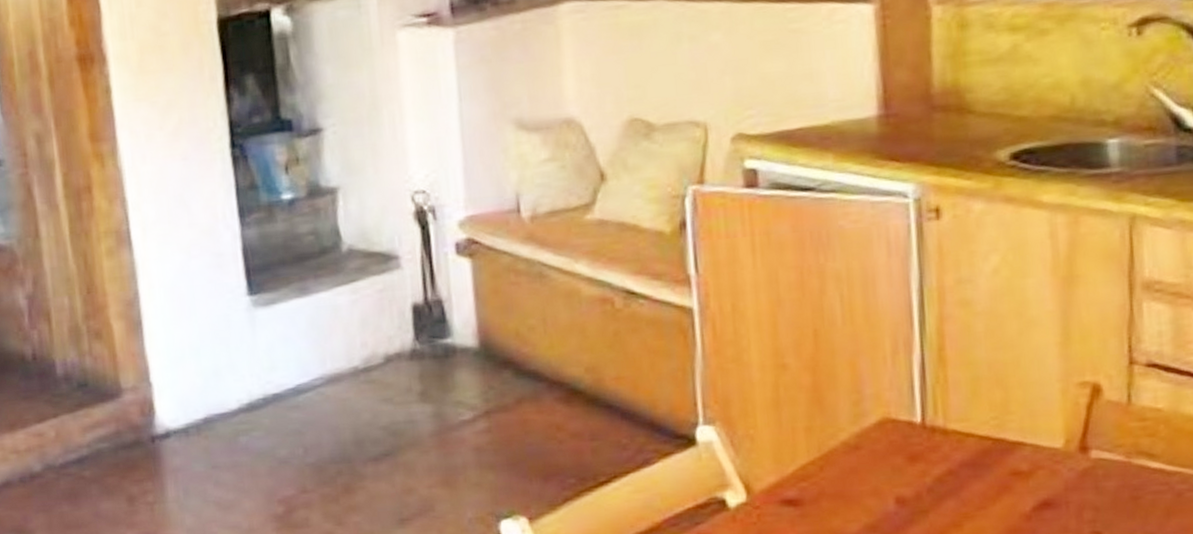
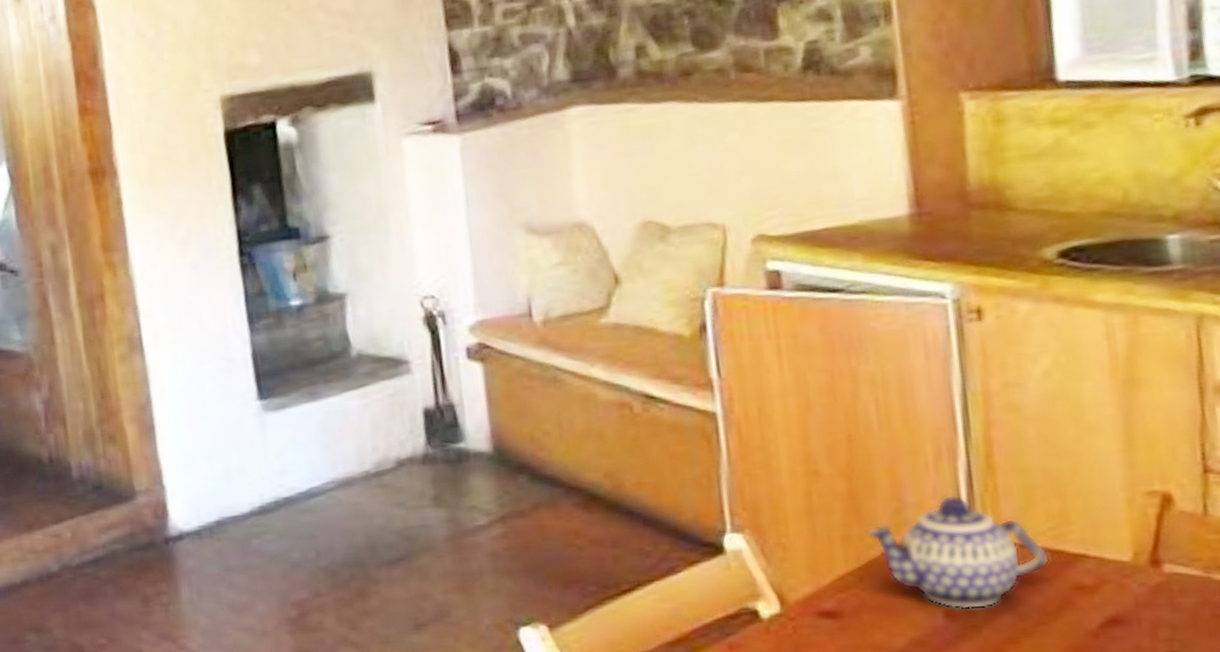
teapot: none [827,387,991,496] -> present [865,495,1049,610]

